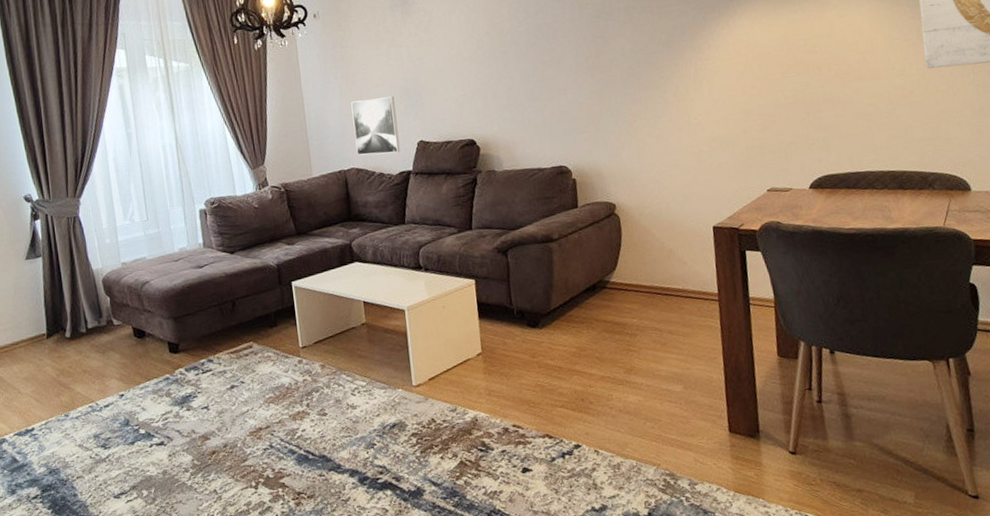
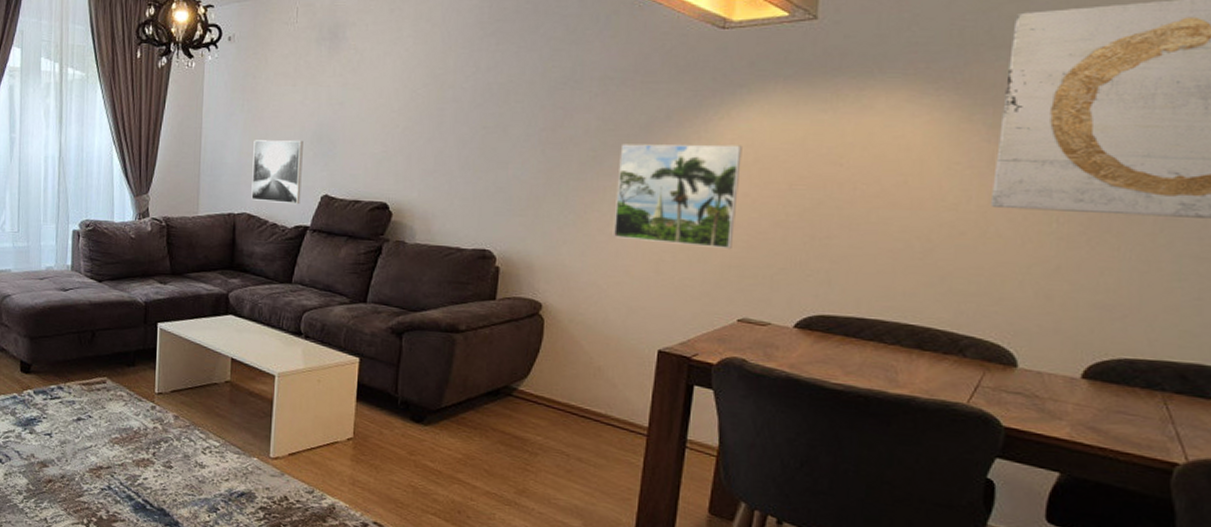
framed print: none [651,47,751,139] -> present [612,144,742,250]

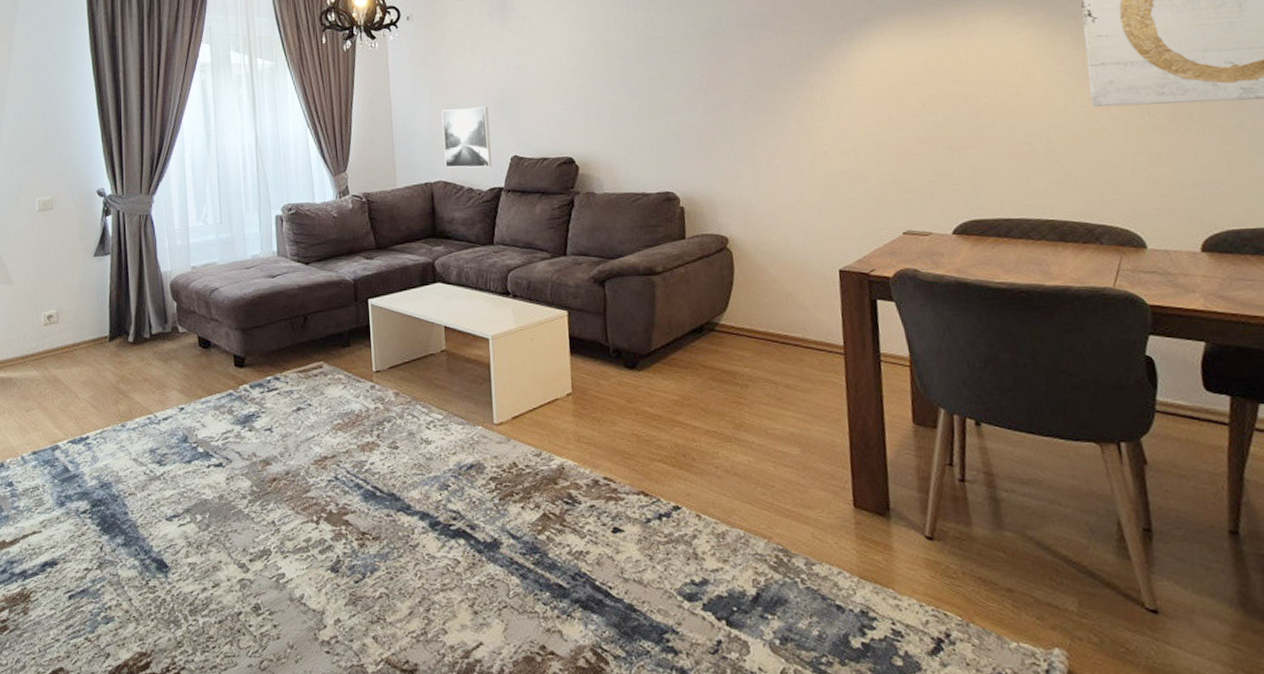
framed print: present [612,144,742,250] -> none [773,73,885,169]

